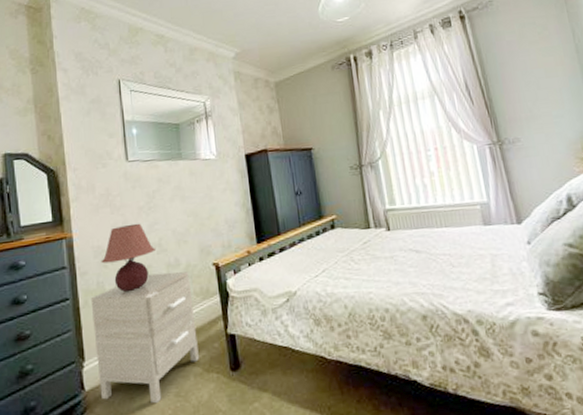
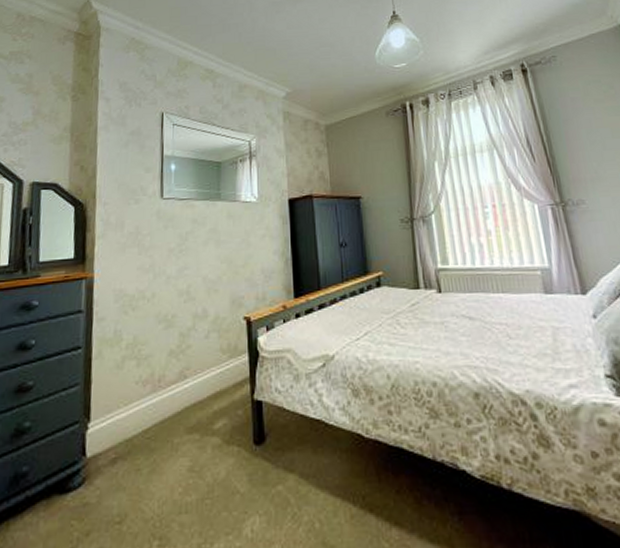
nightstand: present [90,271,199,404] -> none [103,324,219,479]
table lamp: present [101,223,155,293] -> none [121,266,182,344]

